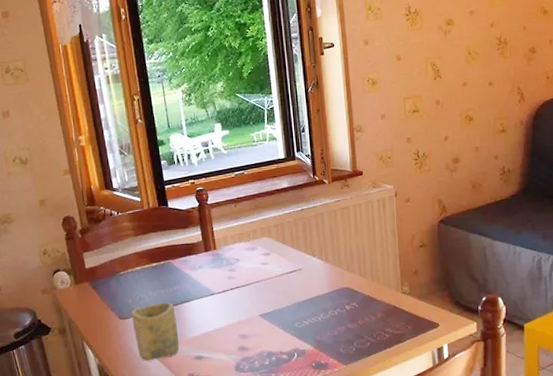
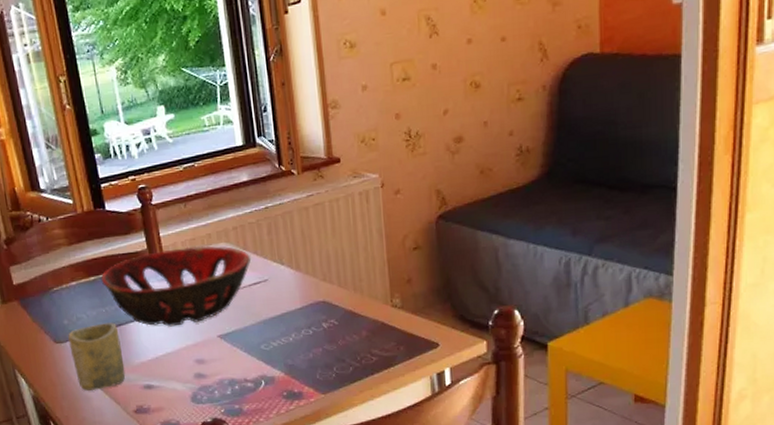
decorative bowl: none [161,239,289,307] -> present [100,246,252,327]

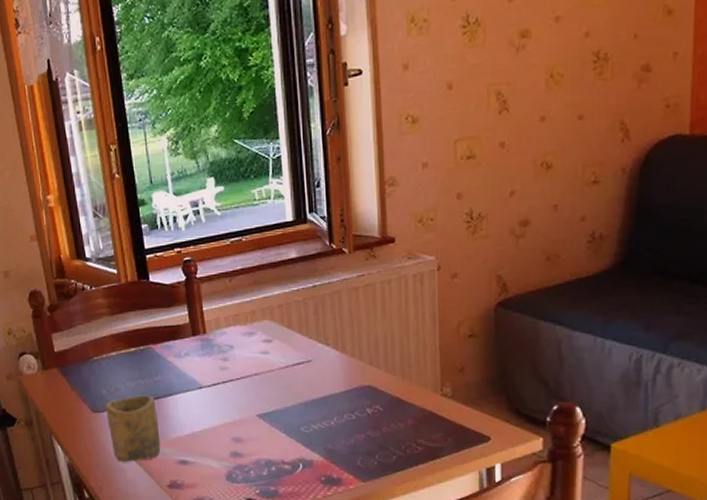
decorative bowl: present [100,246,252,327] -> none [141,322,296,403]

